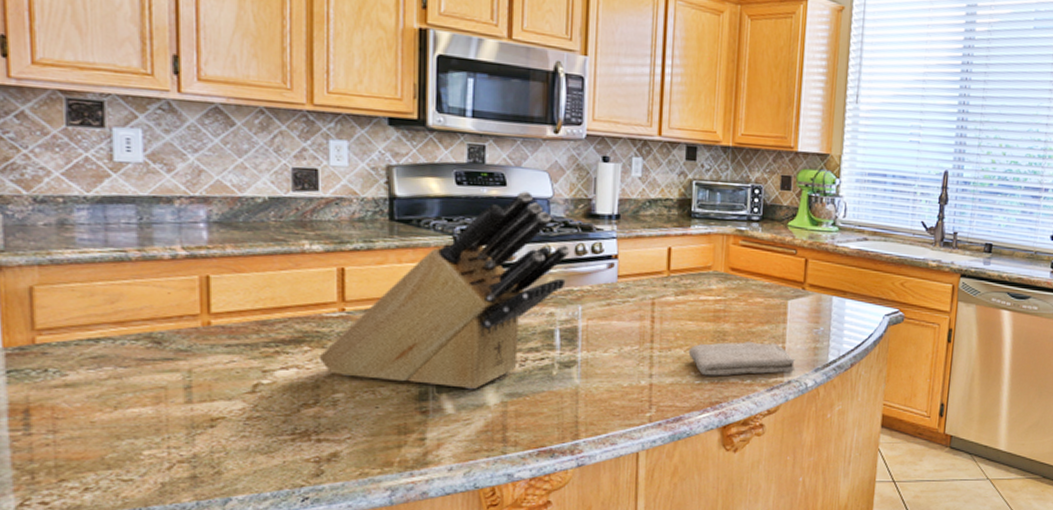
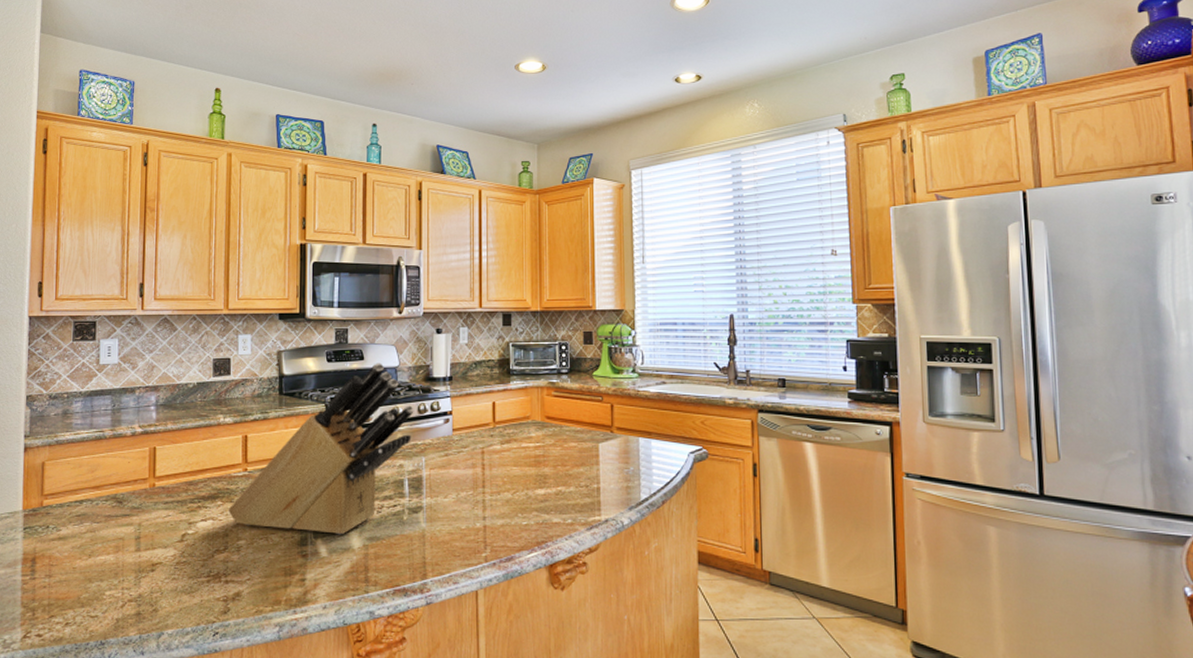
washcloth: present [688,340,796,376] -> none [515,482,611,517]

